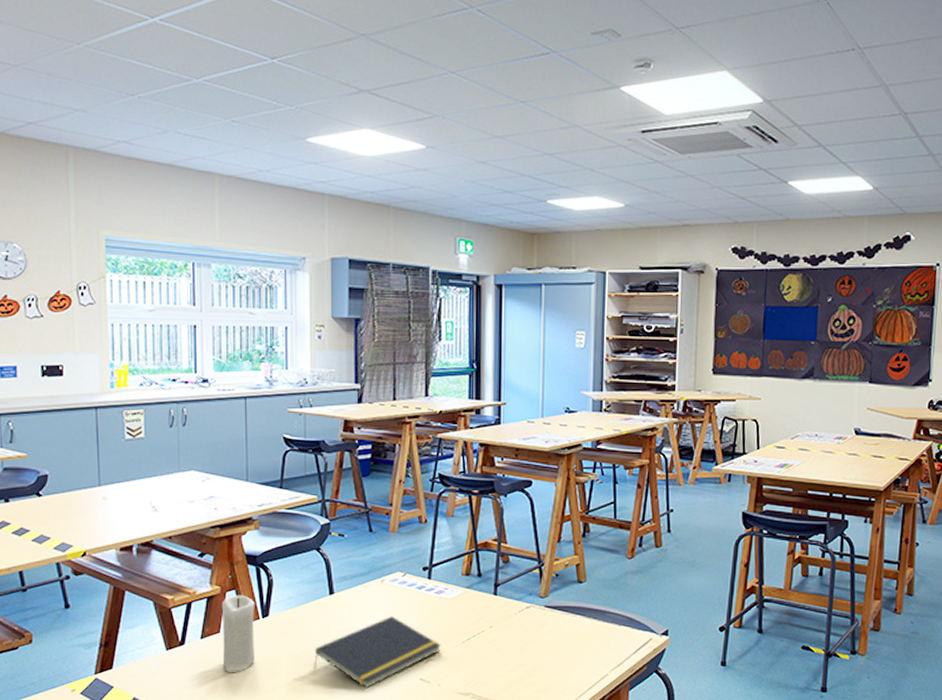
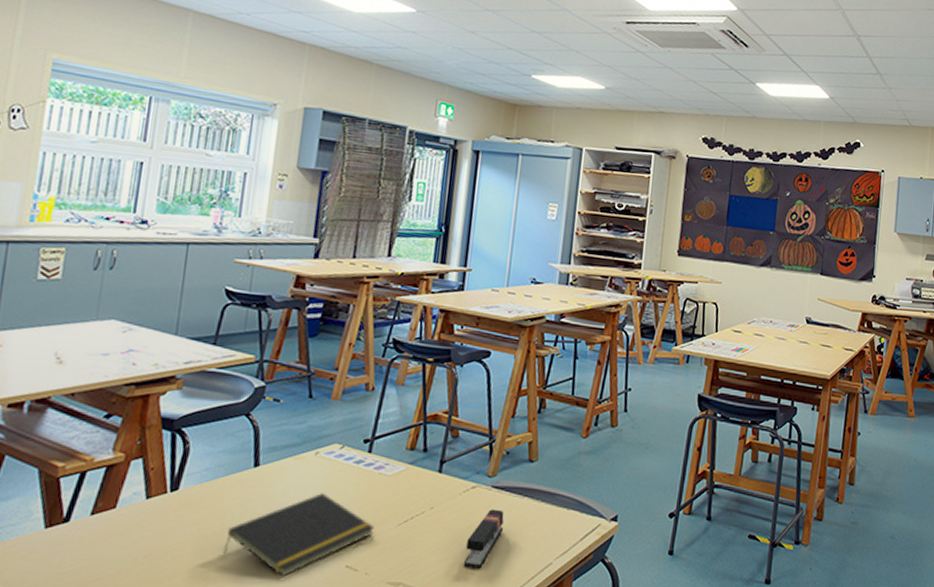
candle: present [221,595,255,673] -> none [113,464,165,557]
stapler: none [525,627,560,680] -> present [463,509,504,569]

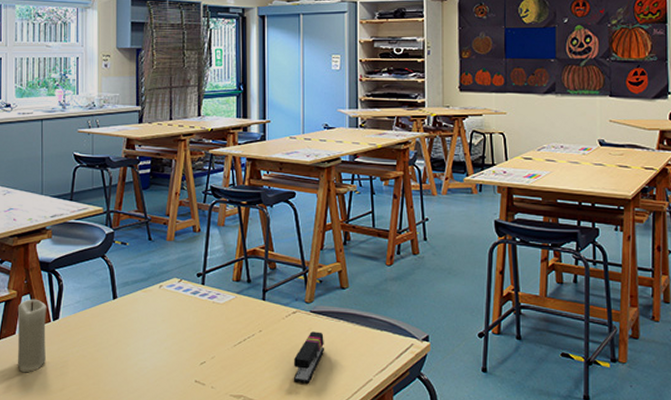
candle: none [113,464,165,557] -> present [17,299,47,373]
notepad: present [222,493,374,577] -> none [97,320,214,390]

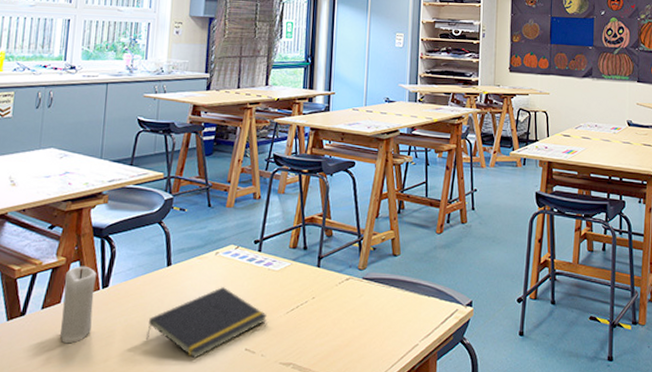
notepad: none [97,320,214,390] -> present [145,287,267,359]
stapler: present [293,331,325,384] -> none [342,298,375,350]

